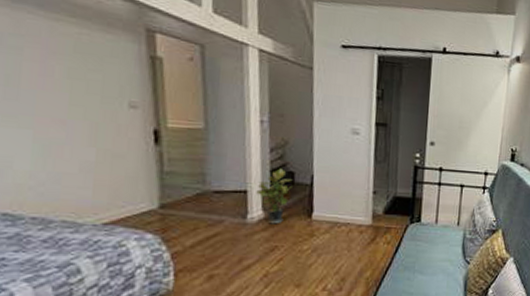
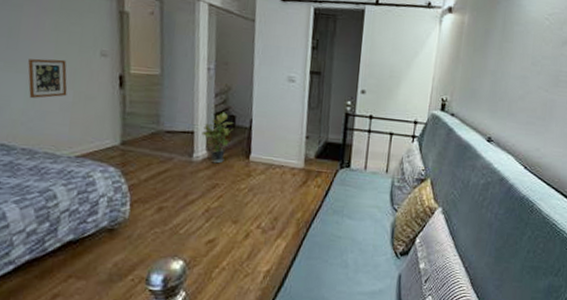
picture frame: none [34,111,88,159] -> present [28,58,68,99]

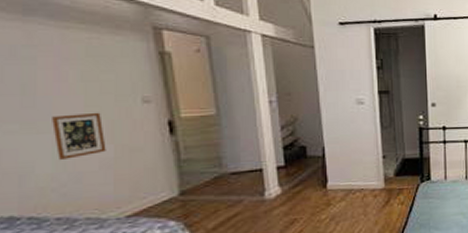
potted plant: present [202,112,234,164] -> none [271,144,305,198]

